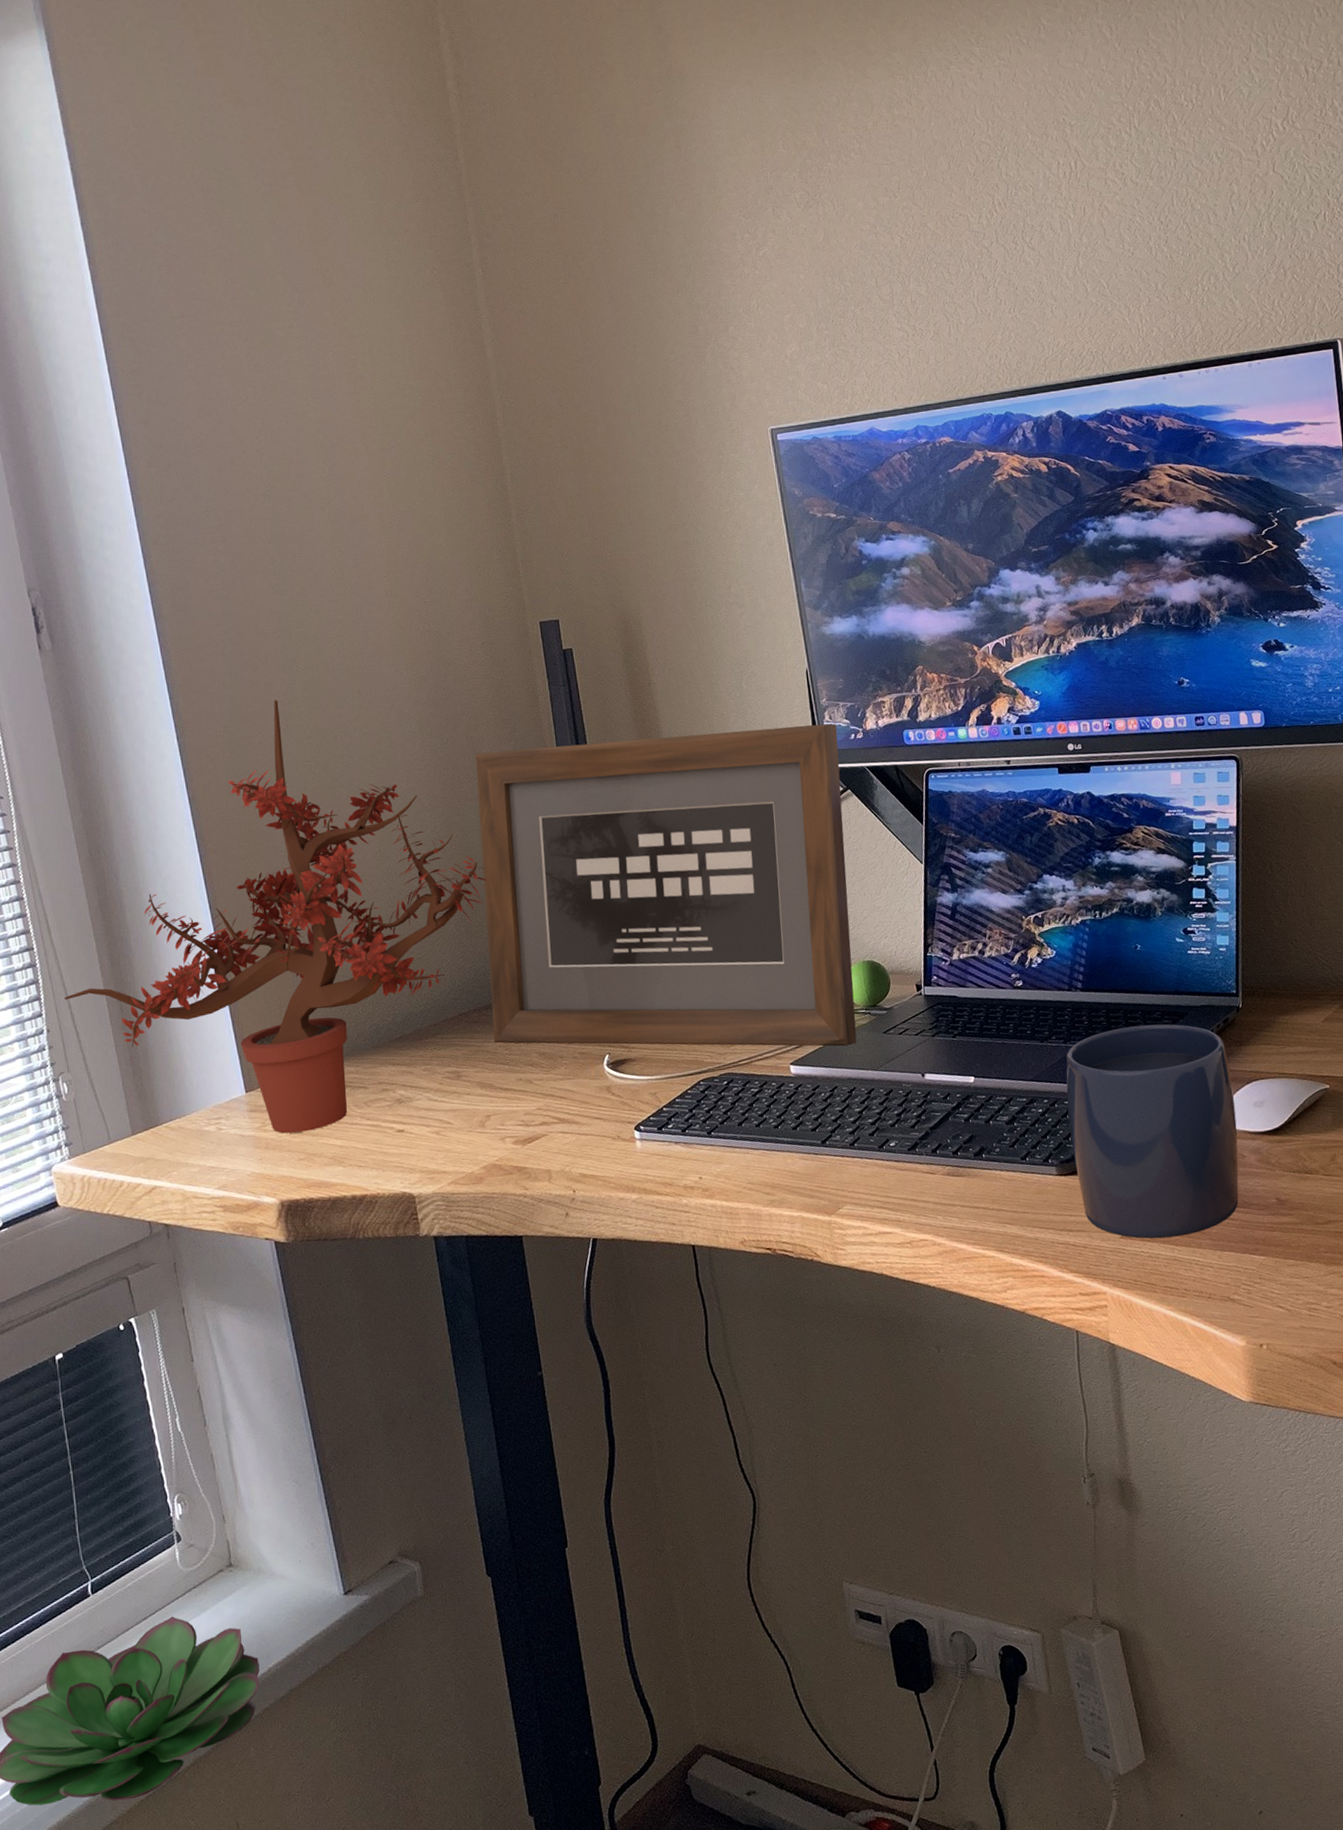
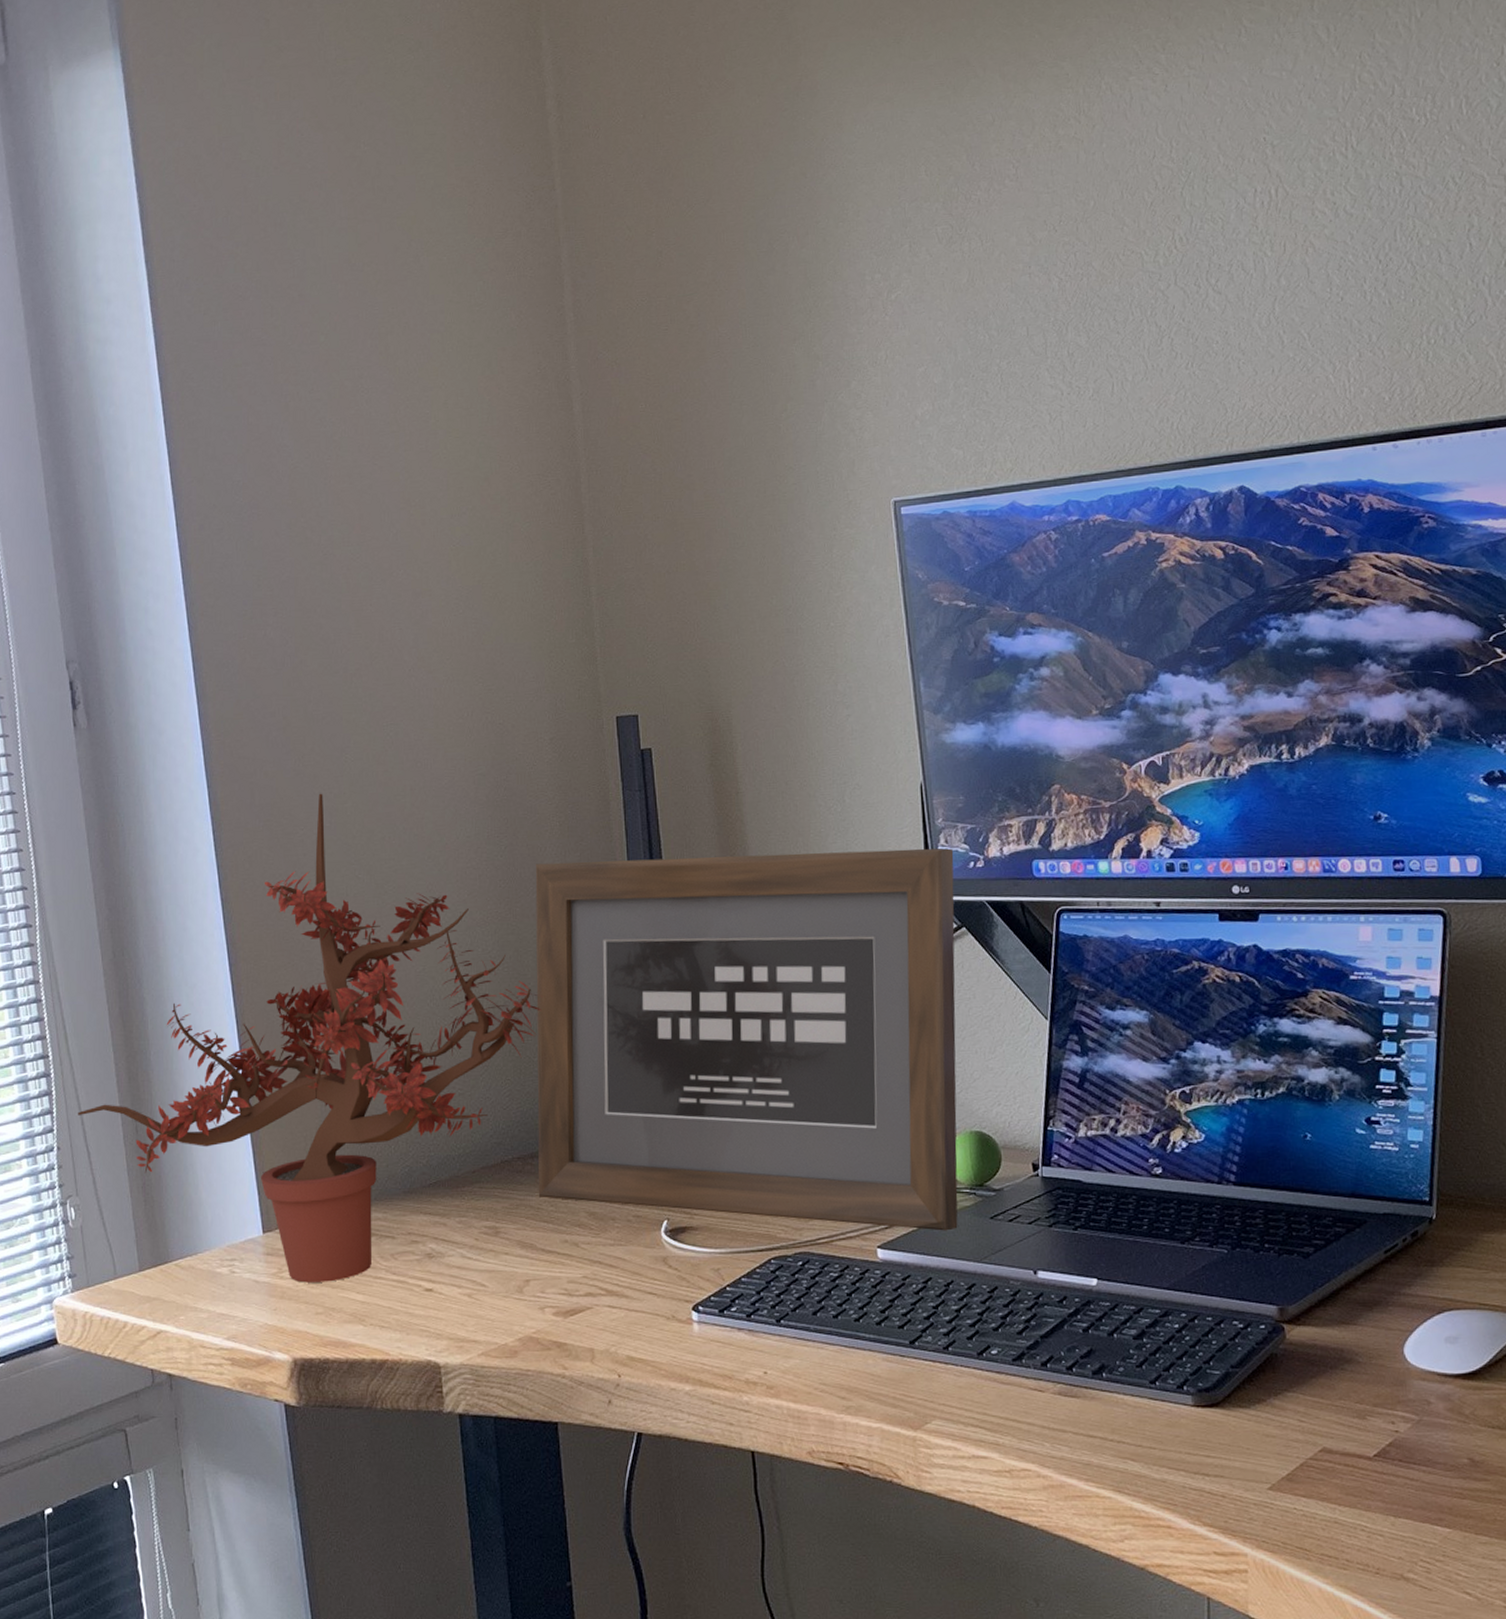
mug: present [1066,1024,1239,1239] -> none [1209,1231,1423,1495]

